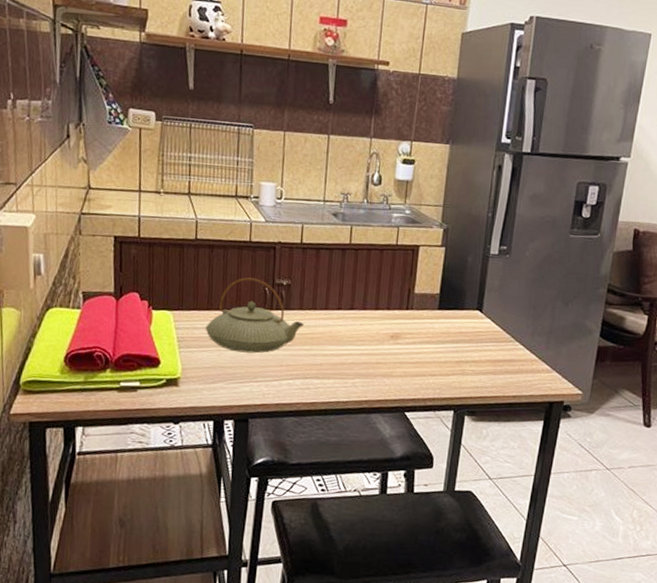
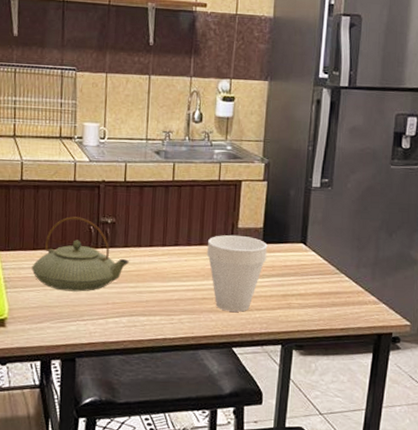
cup: none [381,300,443,377] -> present [206,234,268,312]

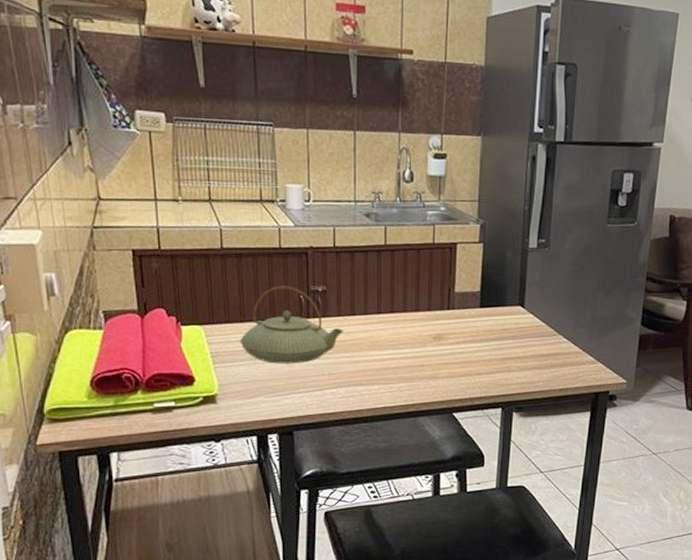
cup: present [206,234,268,312] -> none [423,299,485,377]

